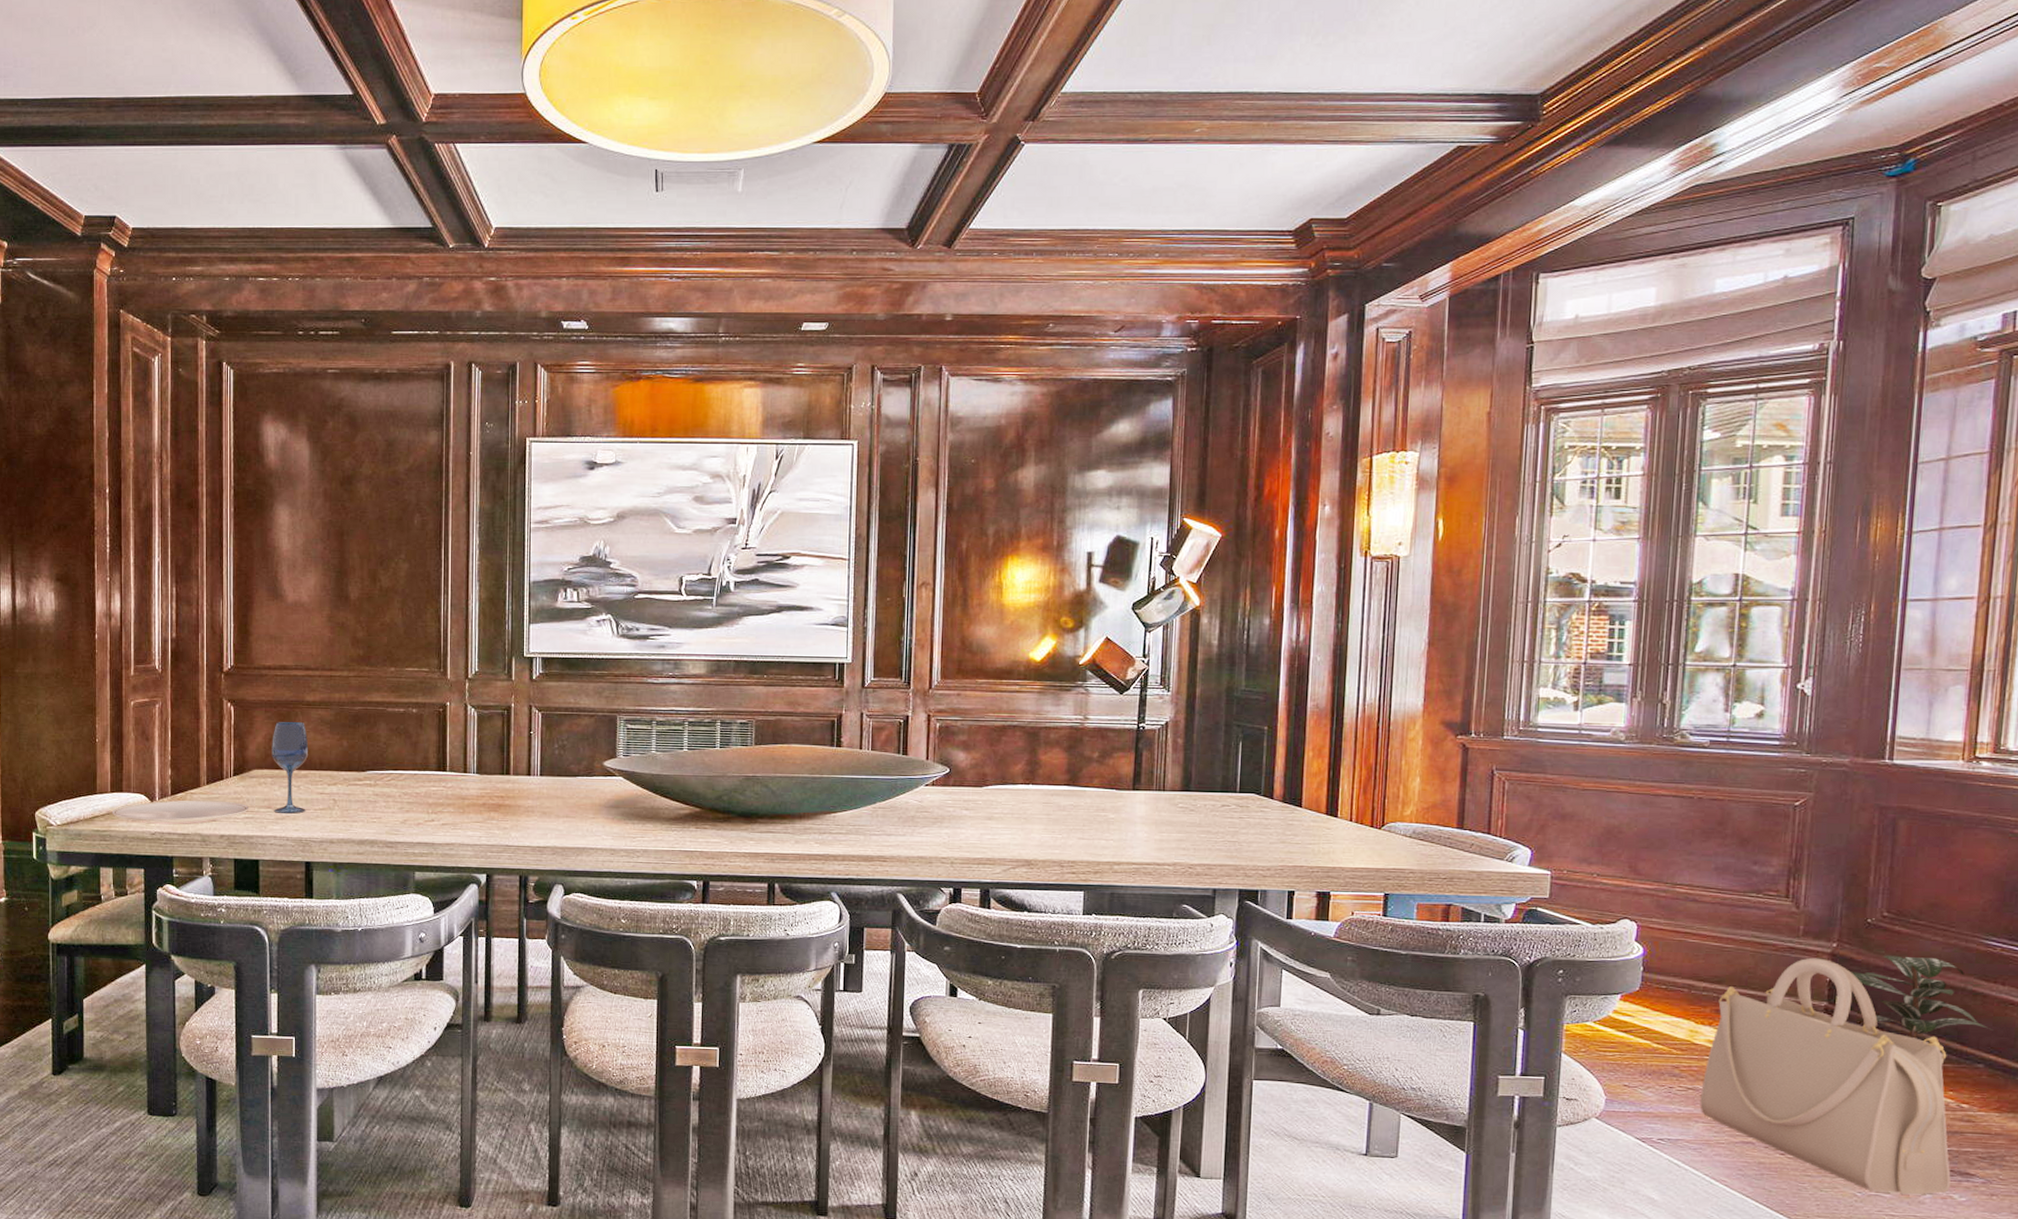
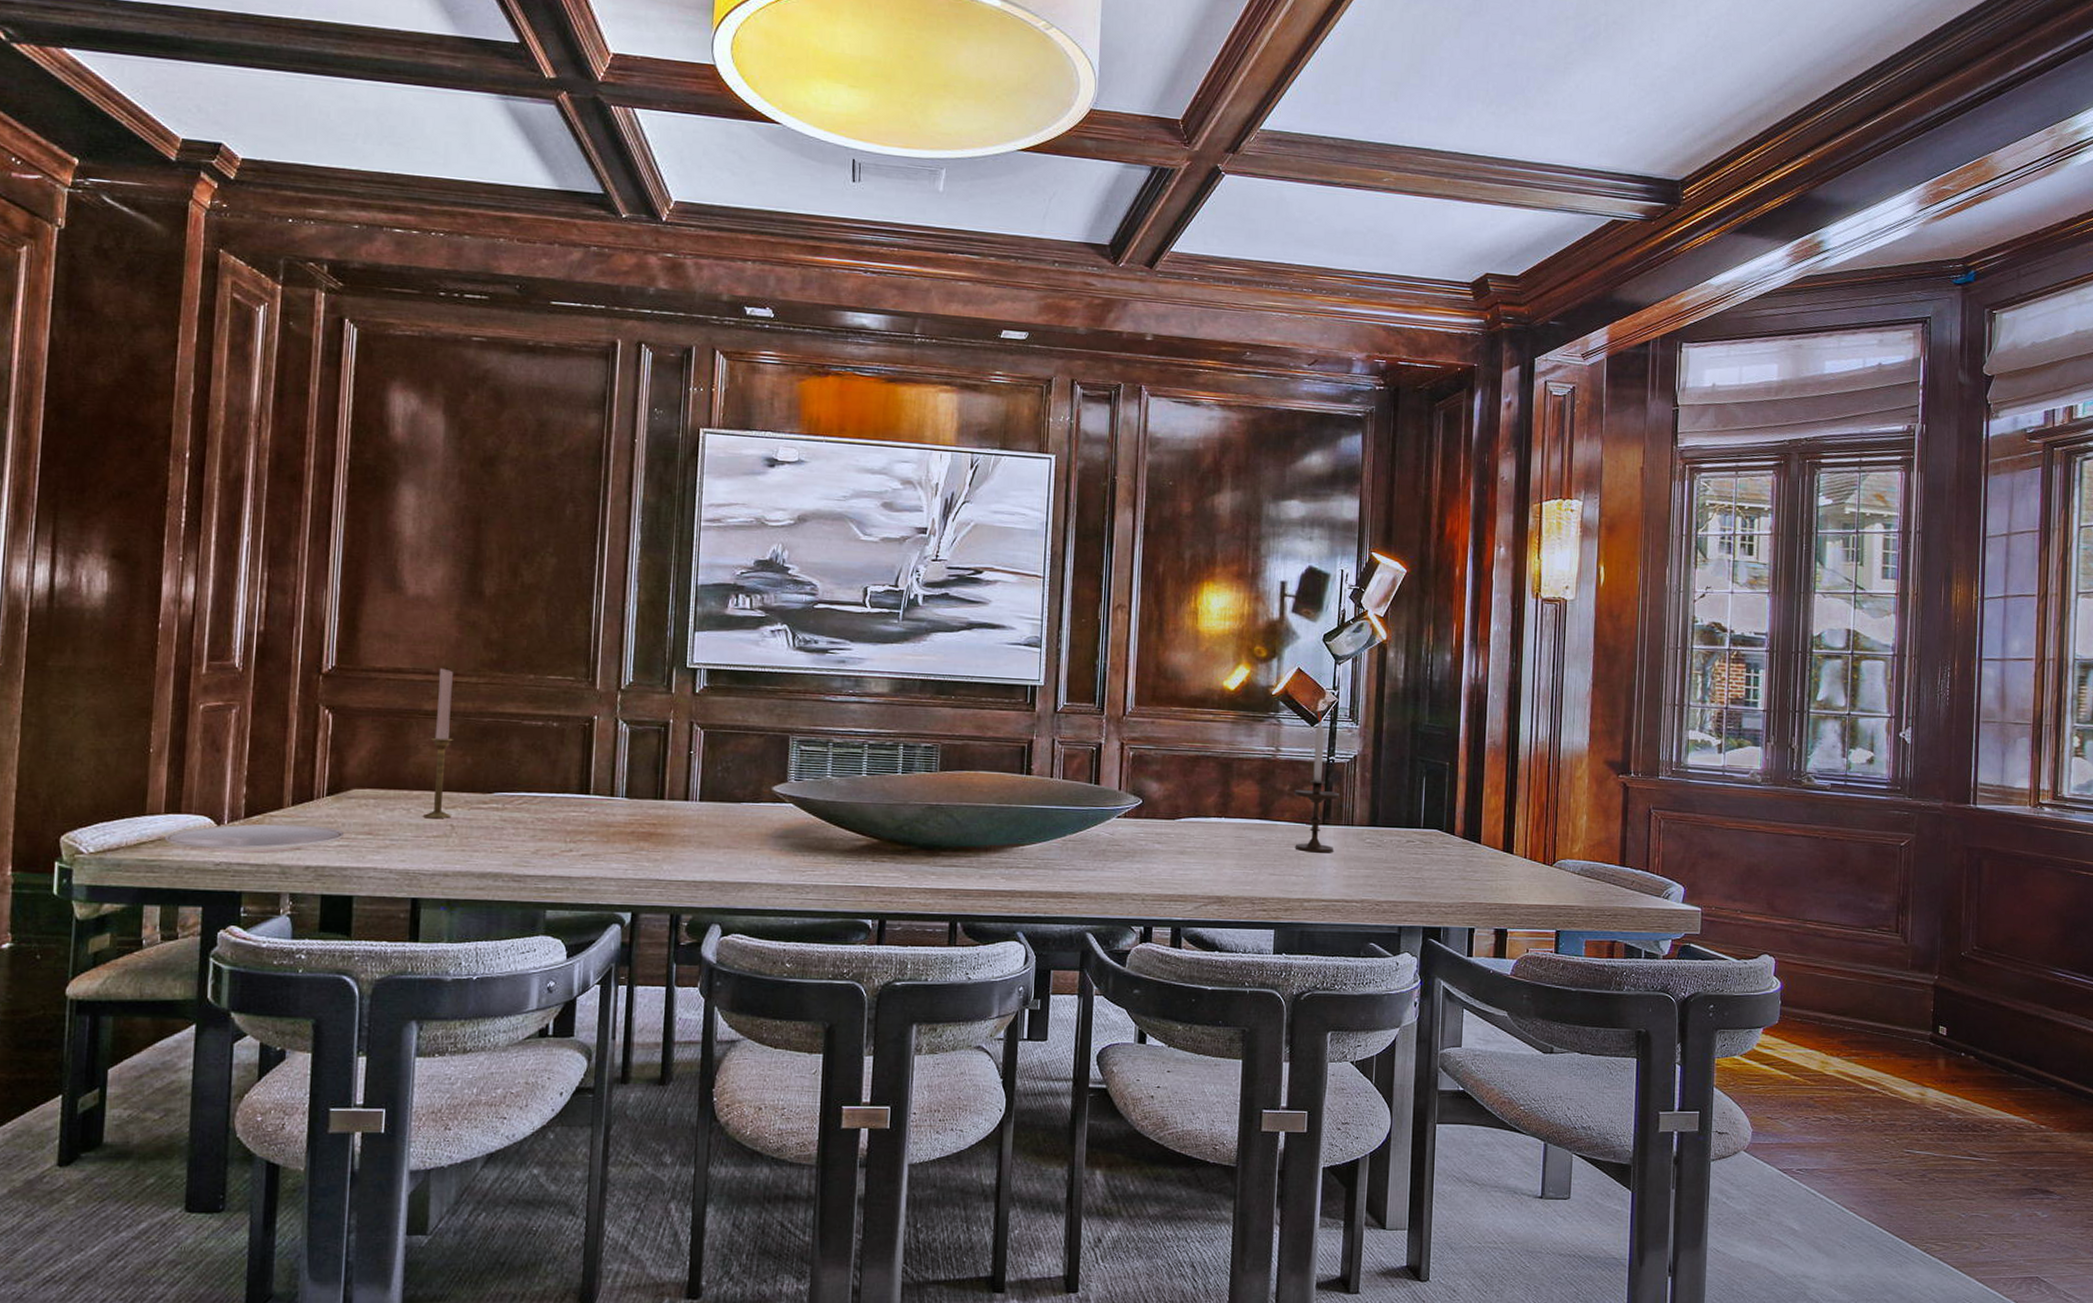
wineglass: present [272,721,309,814] -> none [375,733,424,841]
candlestick: none [311,663,333,793] -> present [423,667,453,818]
candlestick: none [1102,678,1150,818] -> present [1293,710,1340,853]
handbag: present [1700,958,1951,1196] -> none [1831,990,2035,1214]
potted plant: present [1850,955,1996,1039] -> none [1950,986,2065,1065]

